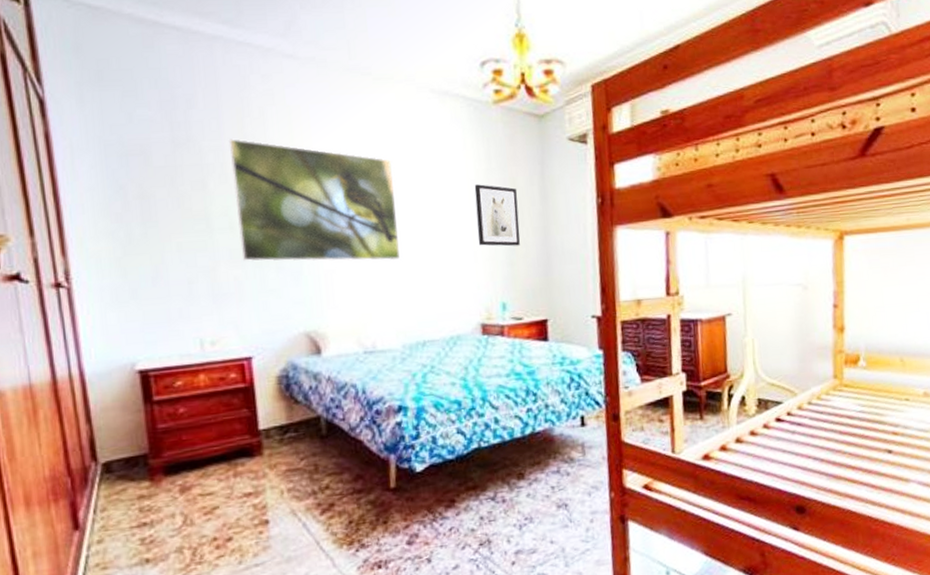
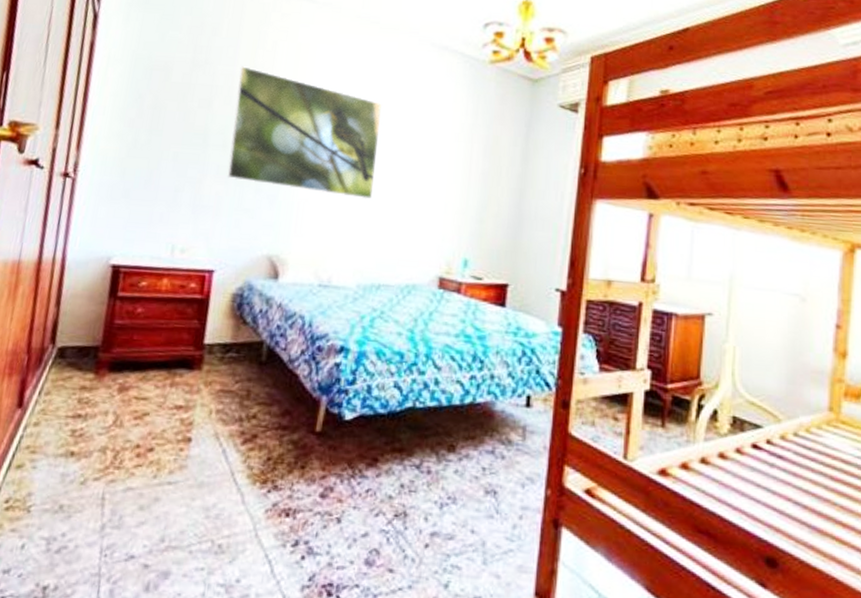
wall art: present [474,184,520,247] -> none [451,137,499,204]

